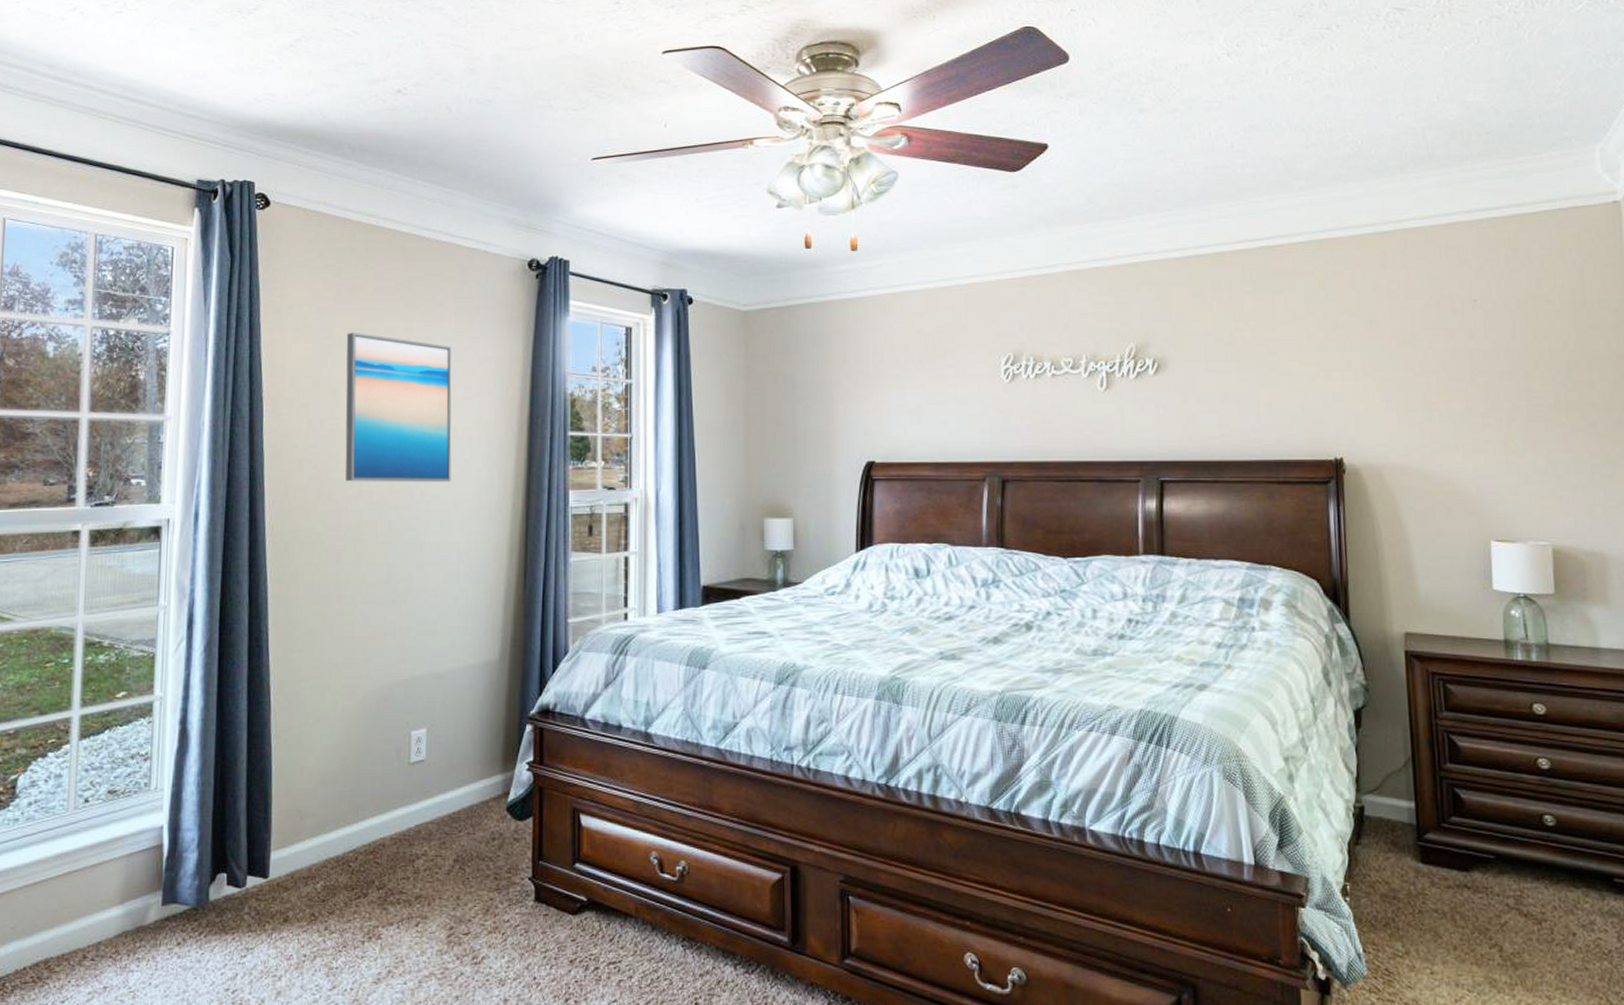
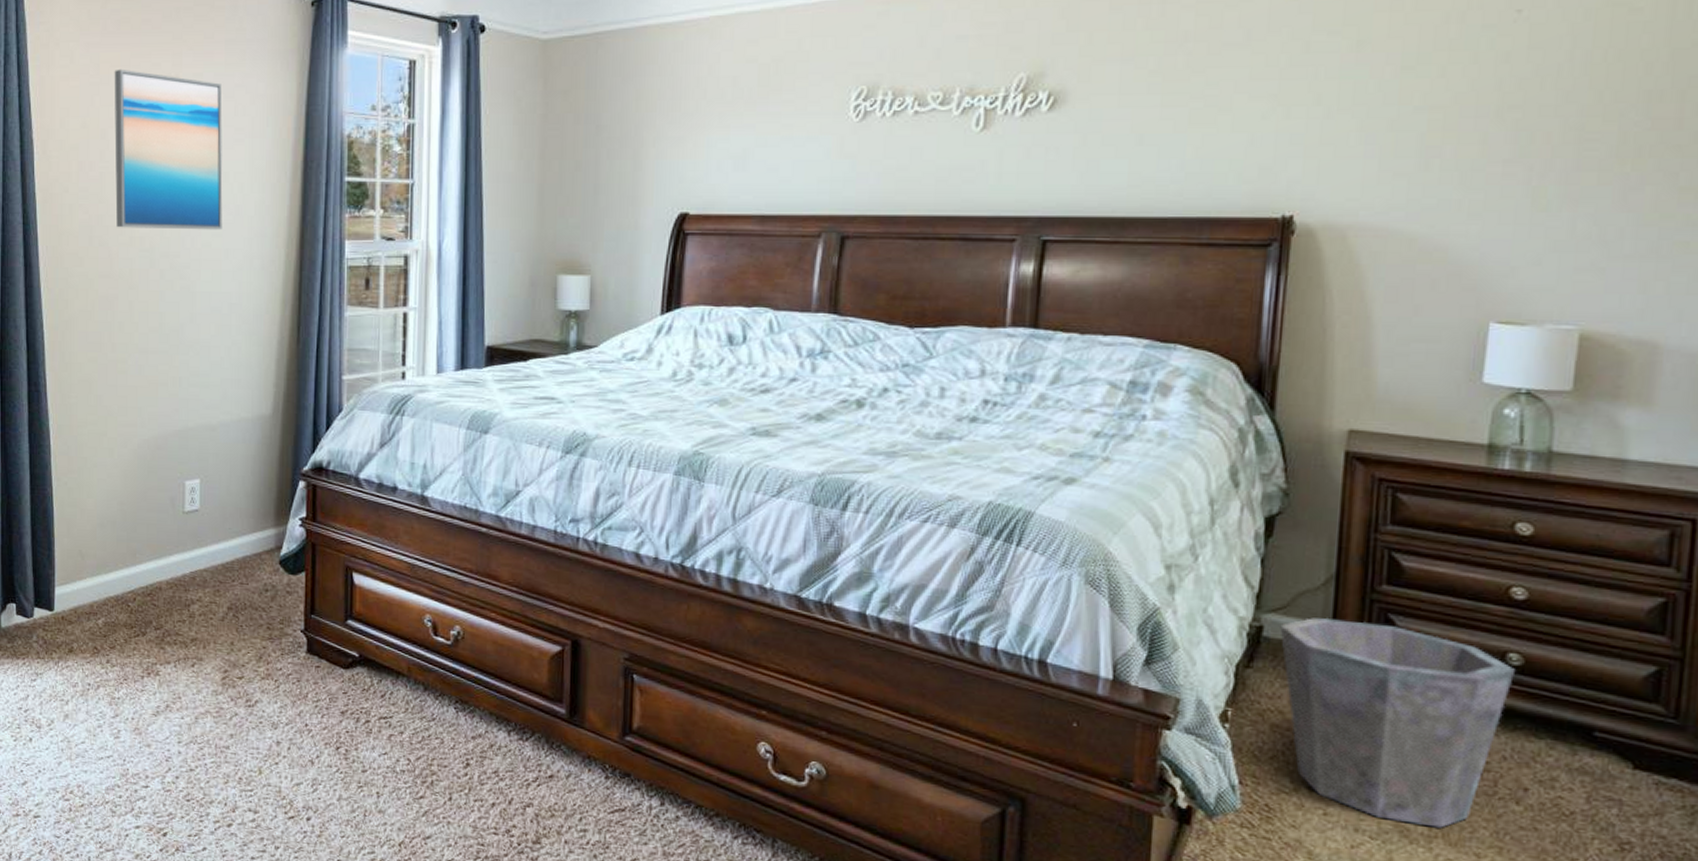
waste bin: none [1376,796,1551,976] -> present [1280,618,1515,828]

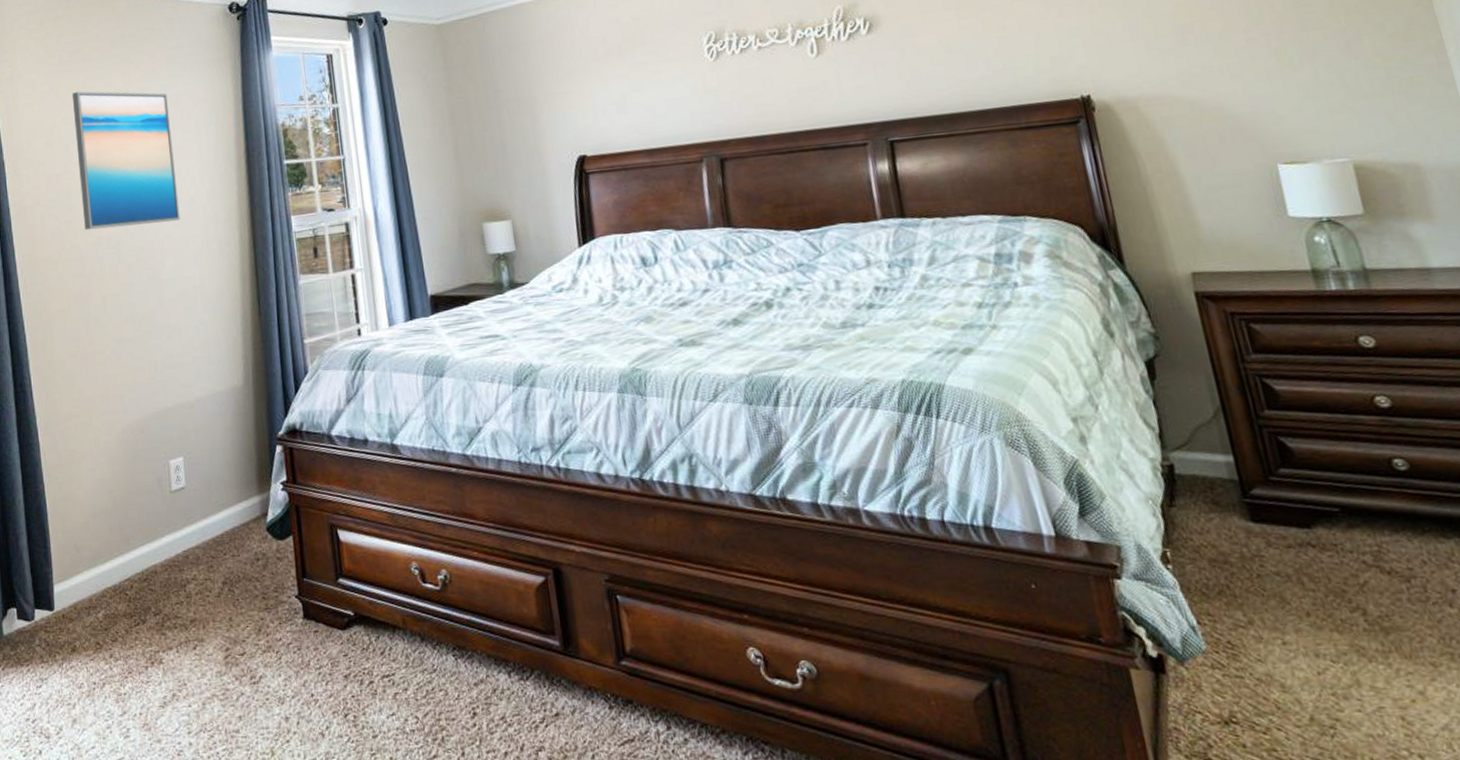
waste bin: present [1280,618,1515,828] -> none [1188,447,1413,642]

